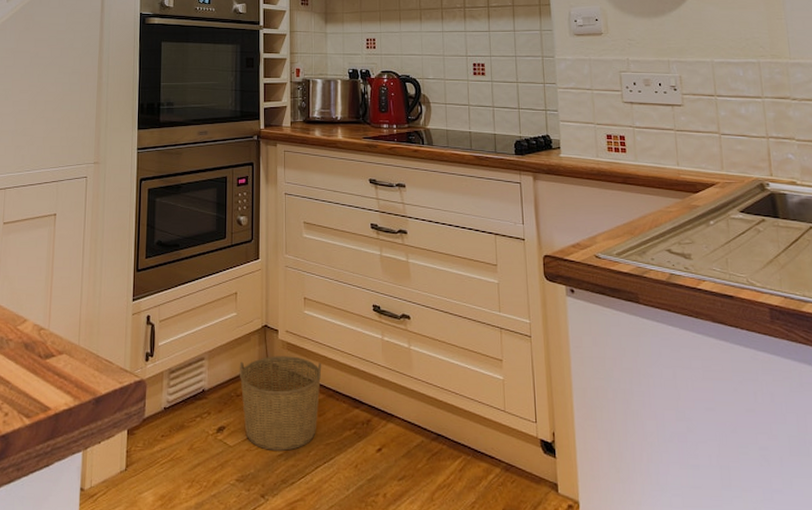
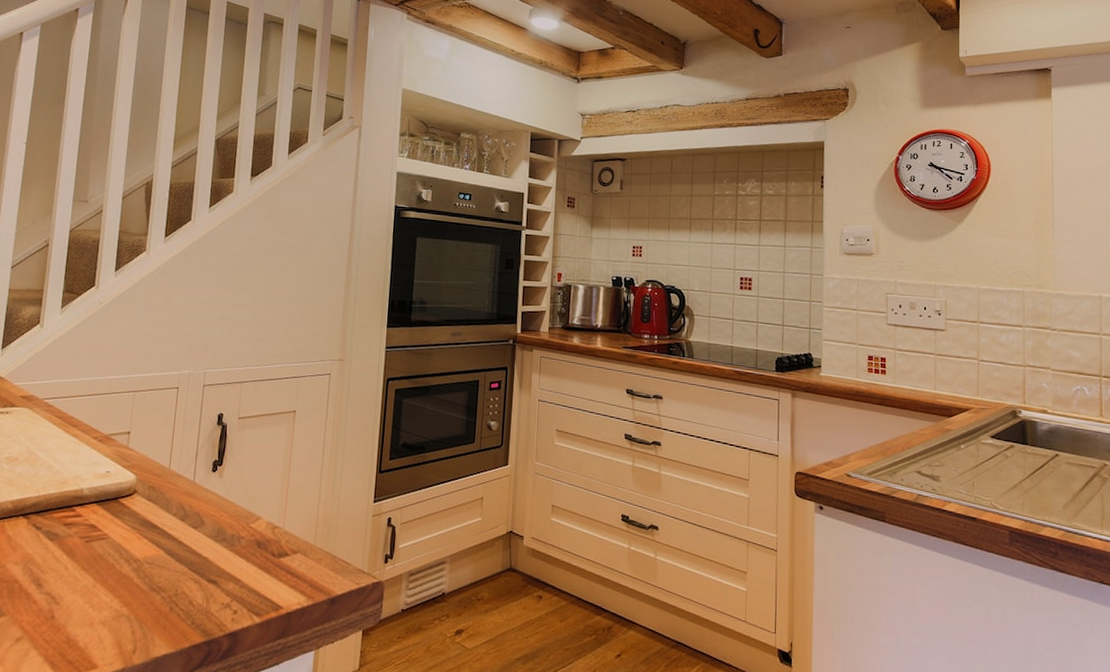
basket: present [239,356,322,451] -> none [481,561,566,655]

